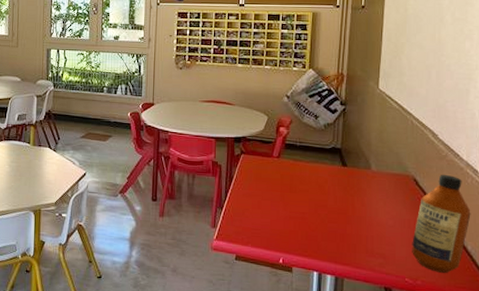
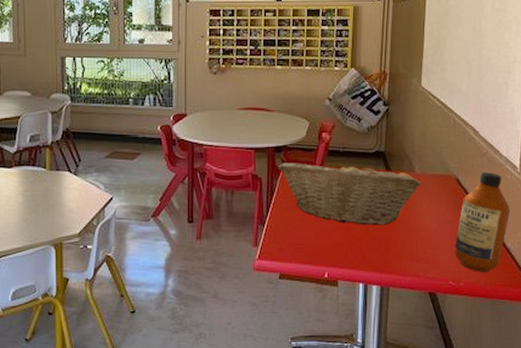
fruit basket: none [236,152,378,218] -> present [277,160,421,225]

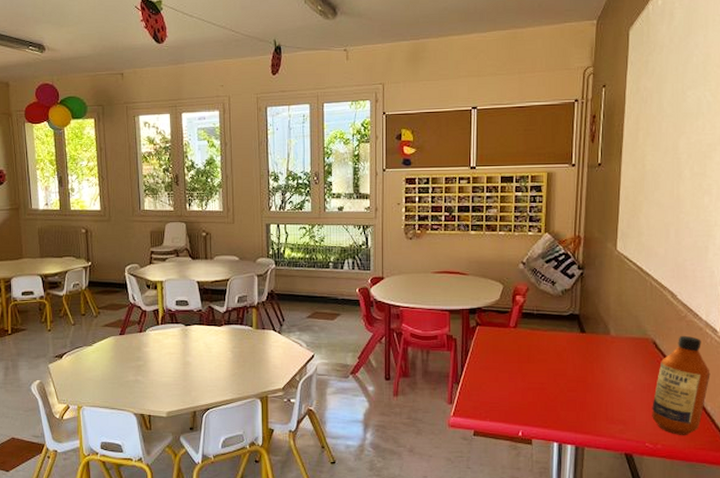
fruit basket: present [277,160,421,225] -> none [472,322,617,386]

